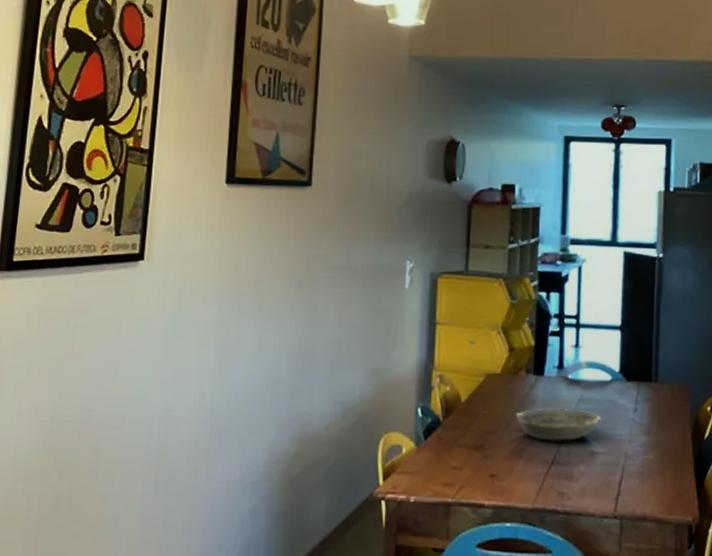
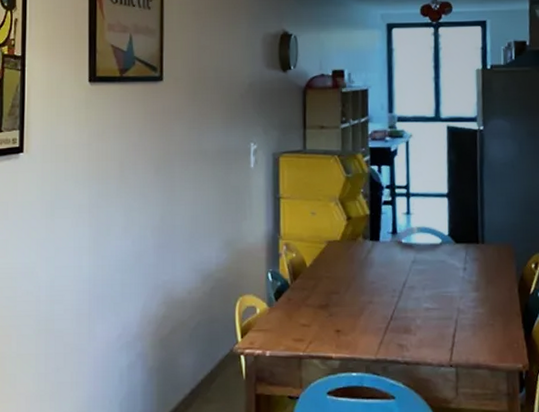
bowl: present [516,408,600,441] -> none [356,270,433,299]

